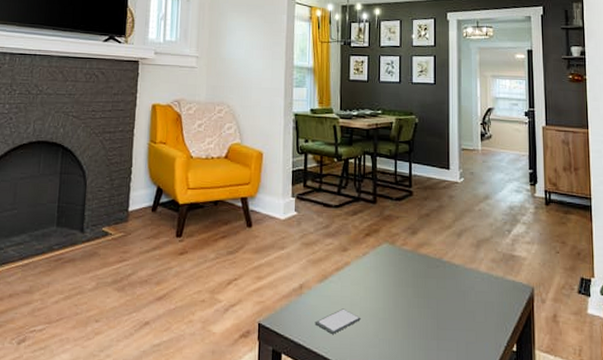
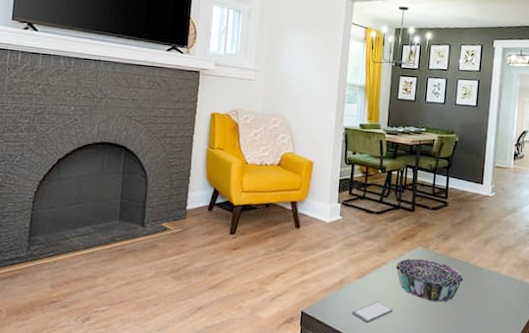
decorative bowl: none [360,256,438,307] -> present [395,258,464,303]

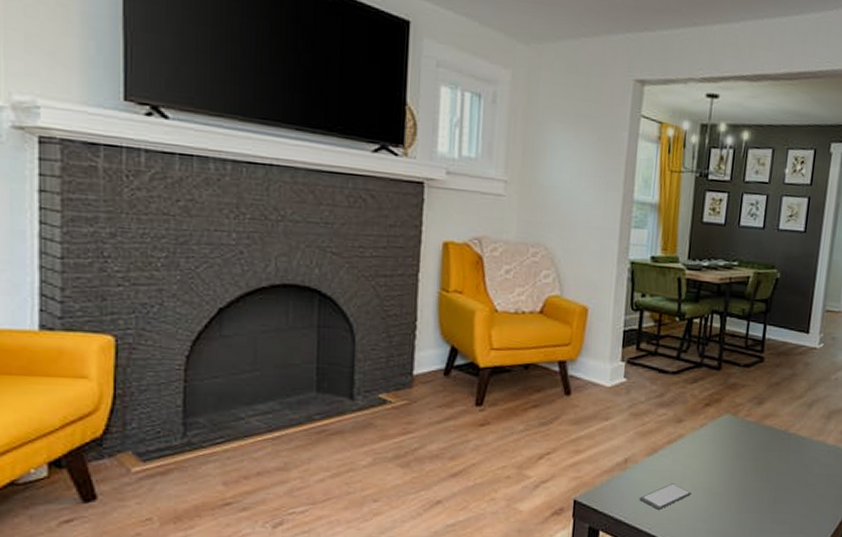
decorative bowl: present [395,258,464,303] -> none [695,428,781,481]

